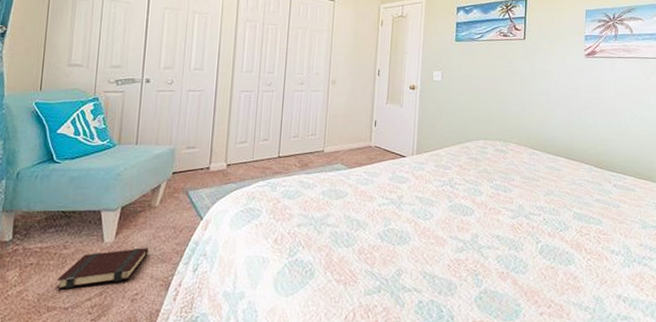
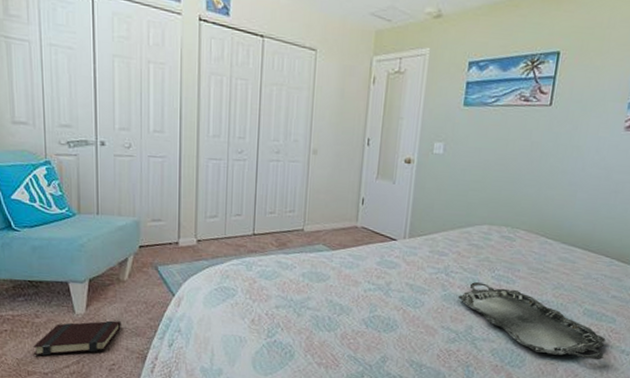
serving tray: none [463,192,597,262] -> present [458,282,606,360]

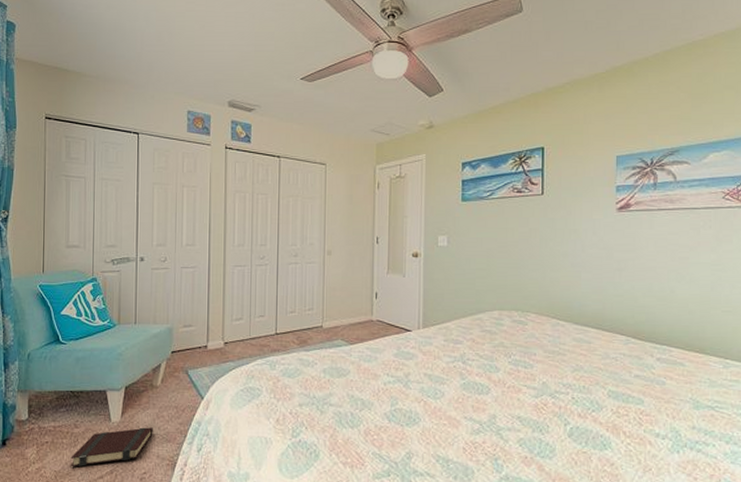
serving tray: present [458,282,606,360] -> none [478,369,638,446]

